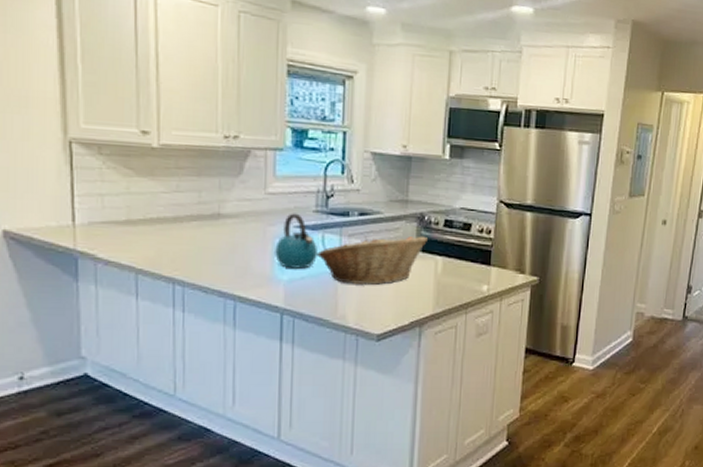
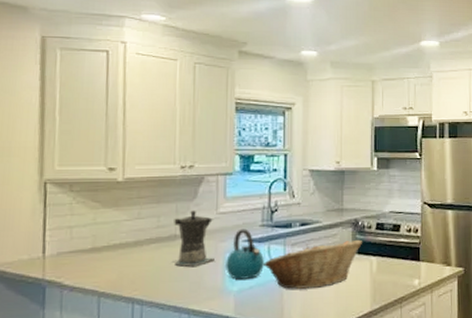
coffee maker: none [216,187,263,251] -> present [172,210,215,268]

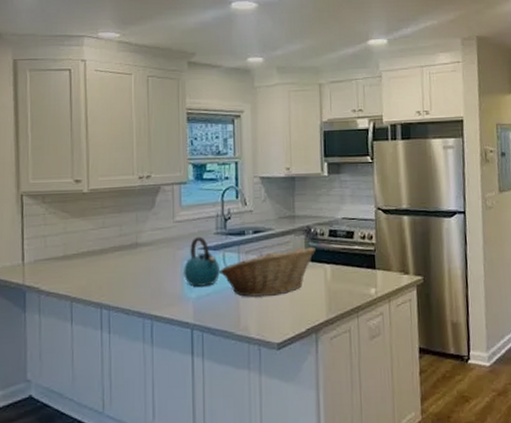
coffee maker: present [172,210,215,268] -> none [135,218,173,275]

